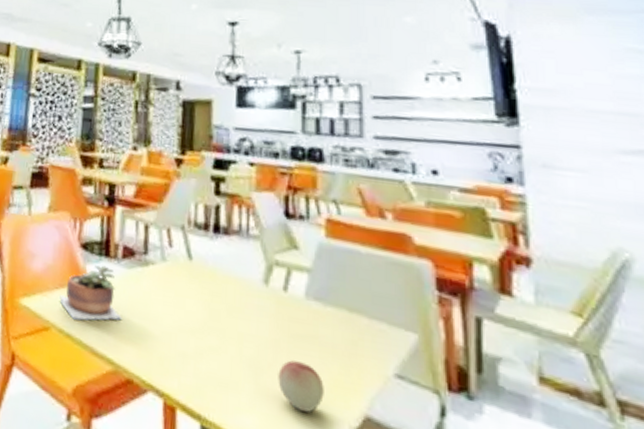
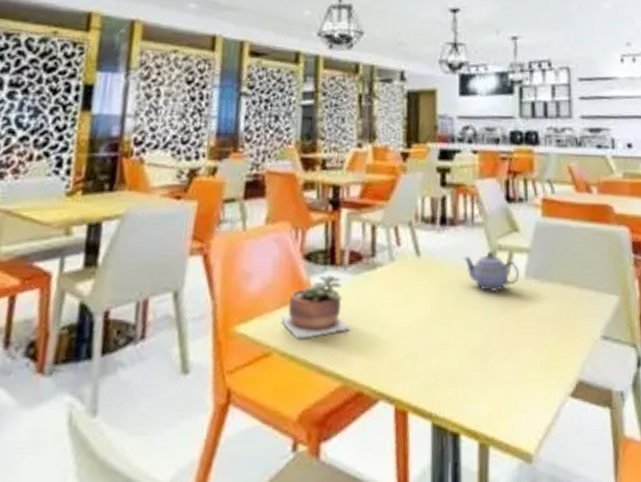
teapot: none [236,265,298,308] -> present [462,251,519,293]
fruit: present [278,360,324,413] -> none [503,341,543,389]

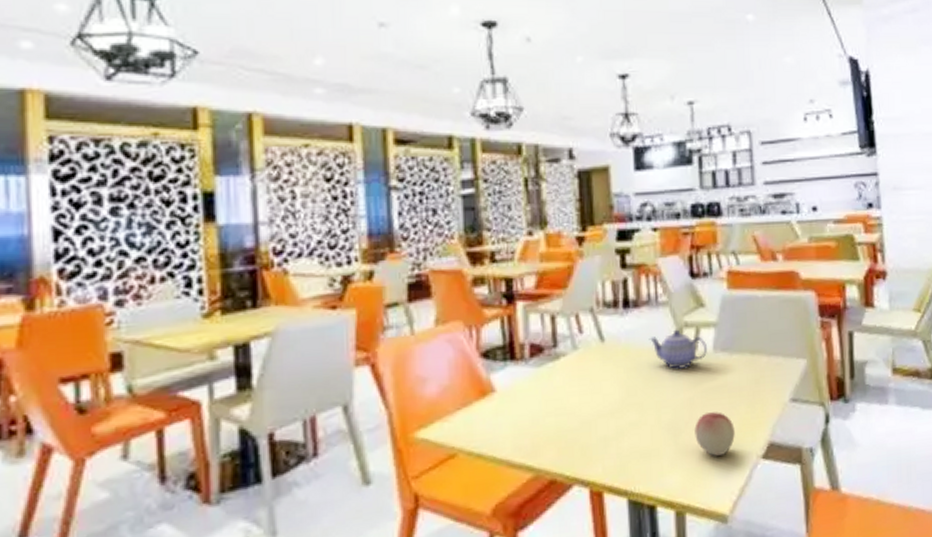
succulent plant: present [281,275,351,339] -> none [463,370,538,437]
fruit: none [503,341,543,389] -> present [694,412,735,457]

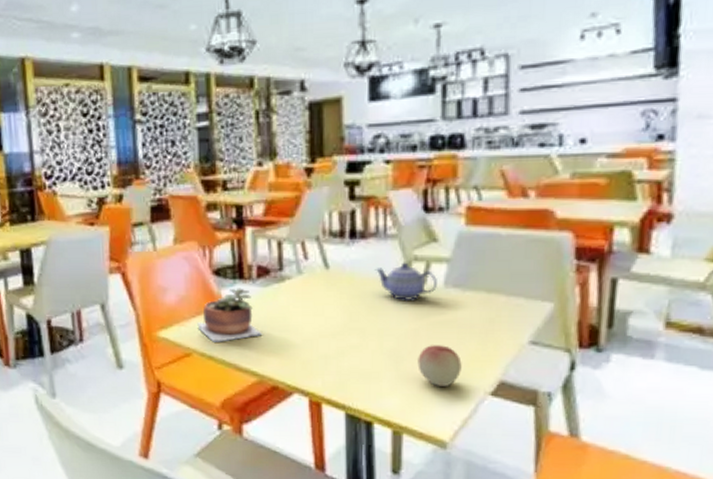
succulent plant: none [463,370,538,437] -> present [197,288,263,342]

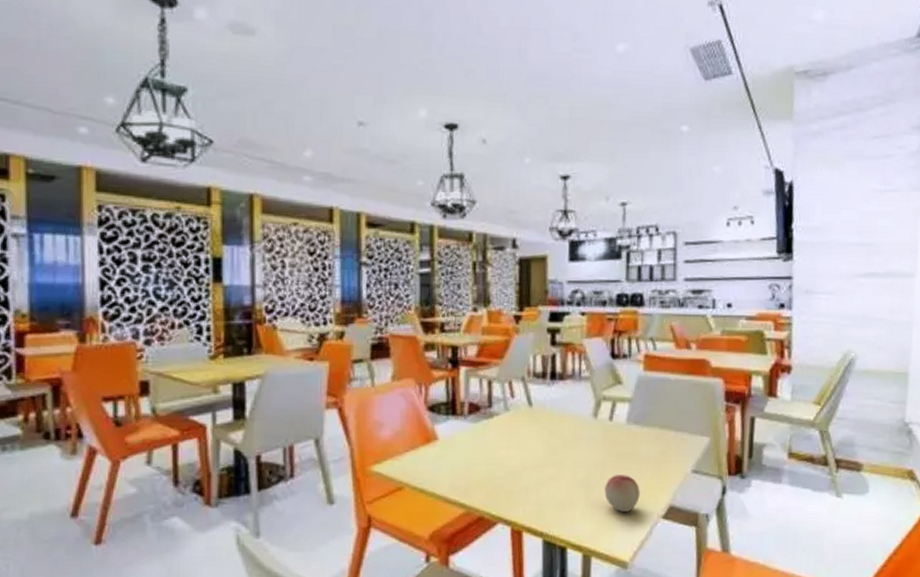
succulent plant: present [197,288,263,342] -> none [410,423,472,476]
teapot: present [374,262,437,302] -> none [570,401,621,436]

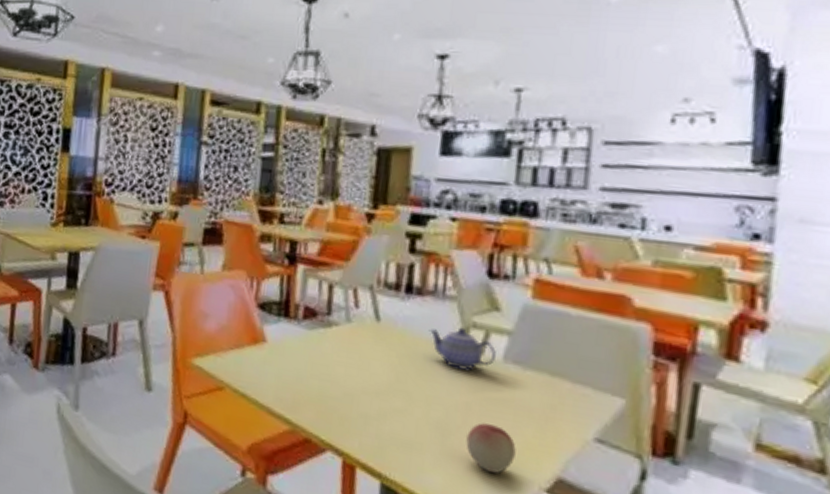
teapot: none [570,401,621,436] -> present [428,327,496,371]

